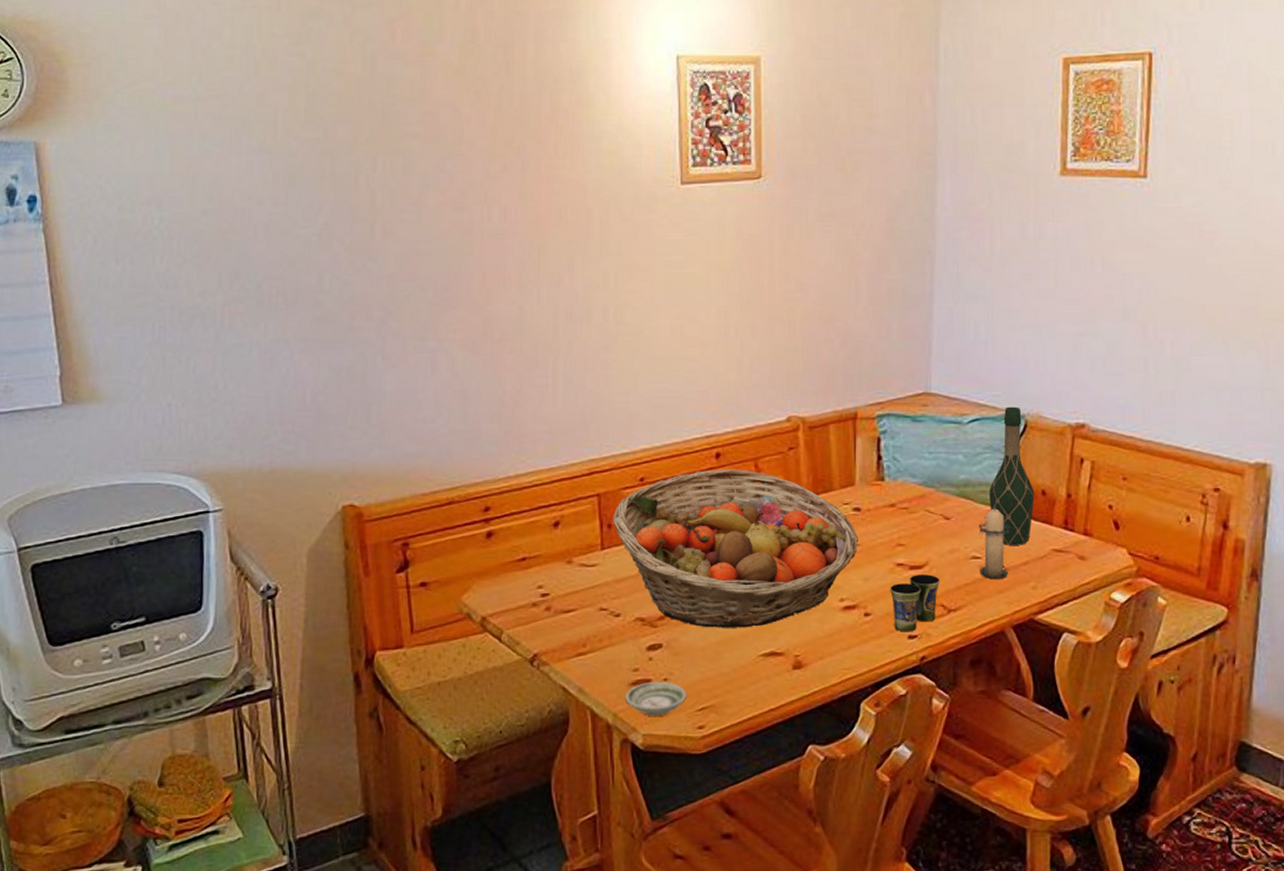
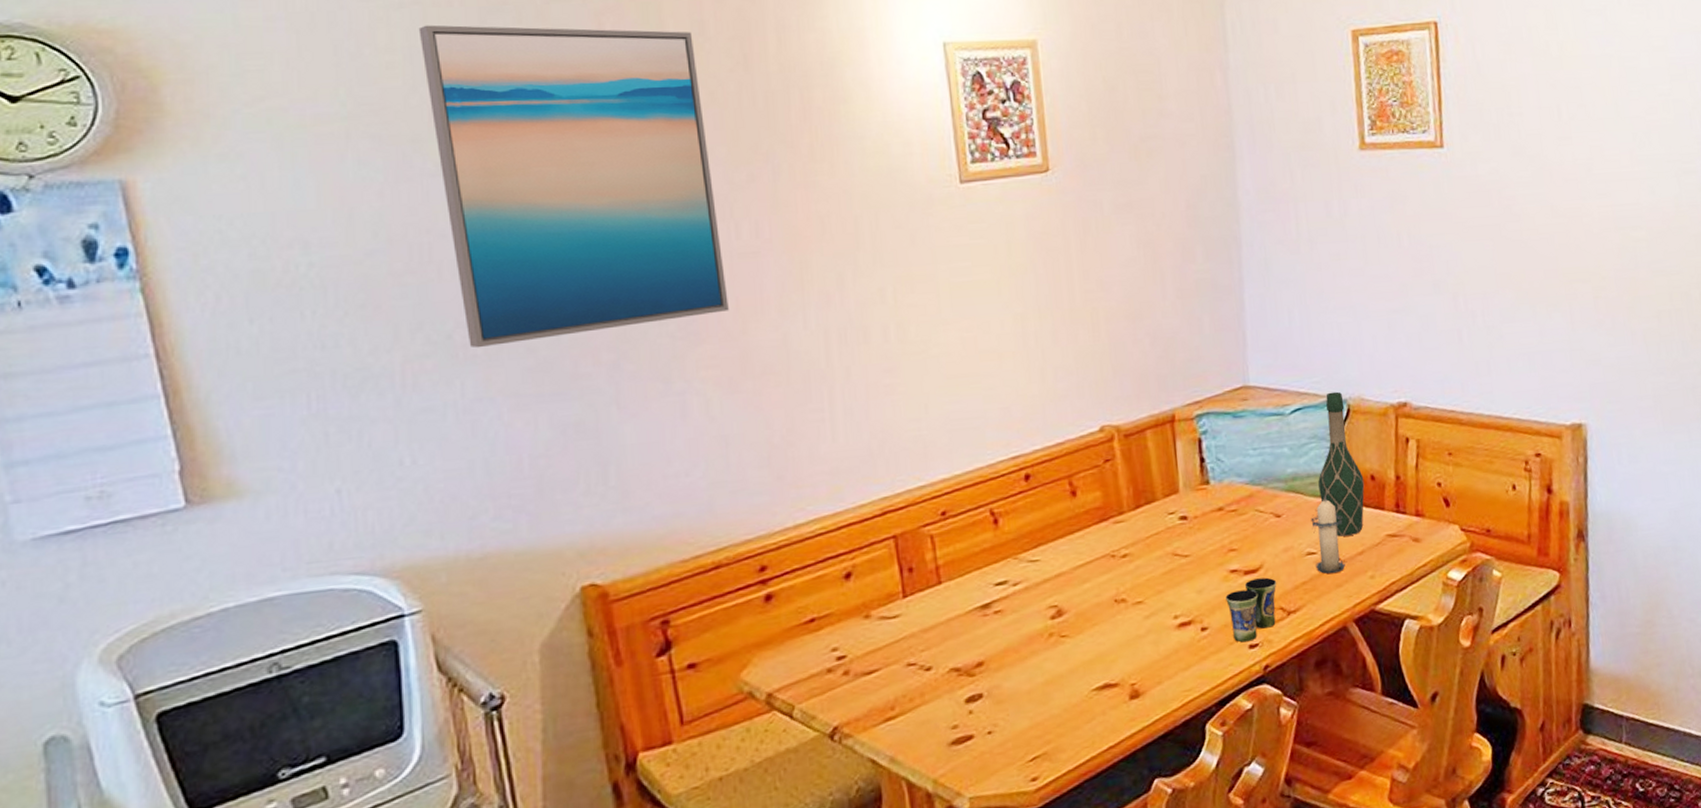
wall art: none [254,25,477,298] -> present [418,25,729,348]
fruit basket: present [612,469,858,628] -> none [913,489,1188,669]
saucer: present [625,681,686,716] -> none [945,735,1015,776]

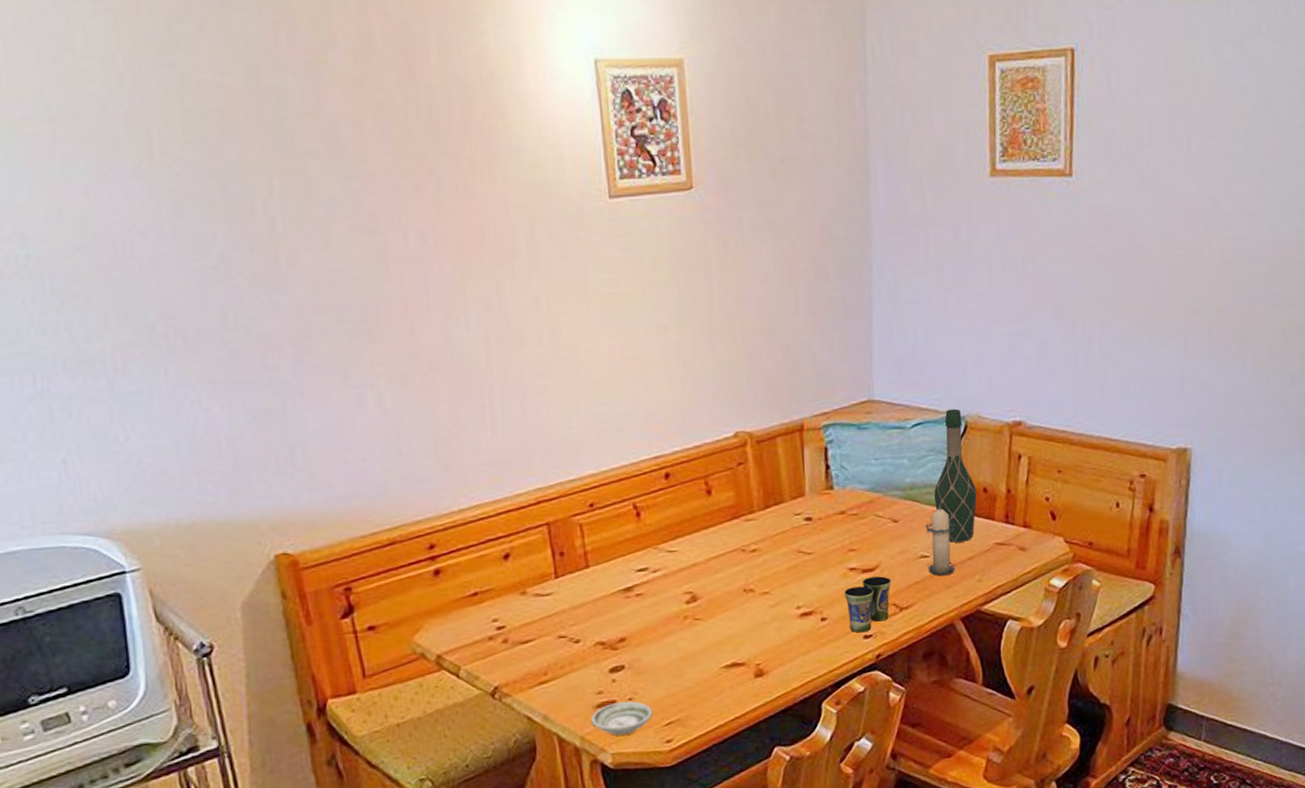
wall art: present [418,25,729,348] -> none [111,32,399,339]
saucer: none [945,735,1015,776] -> present [591,701,652,736]

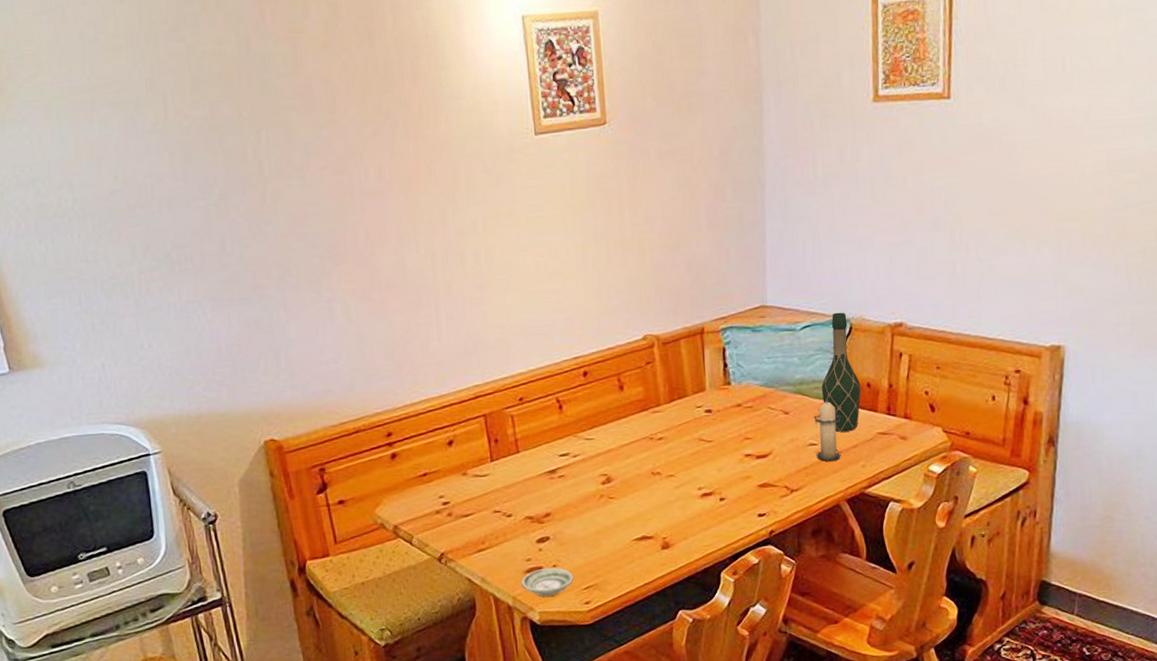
cup: present [844,576,892,633] -> none [740,462,783,512]

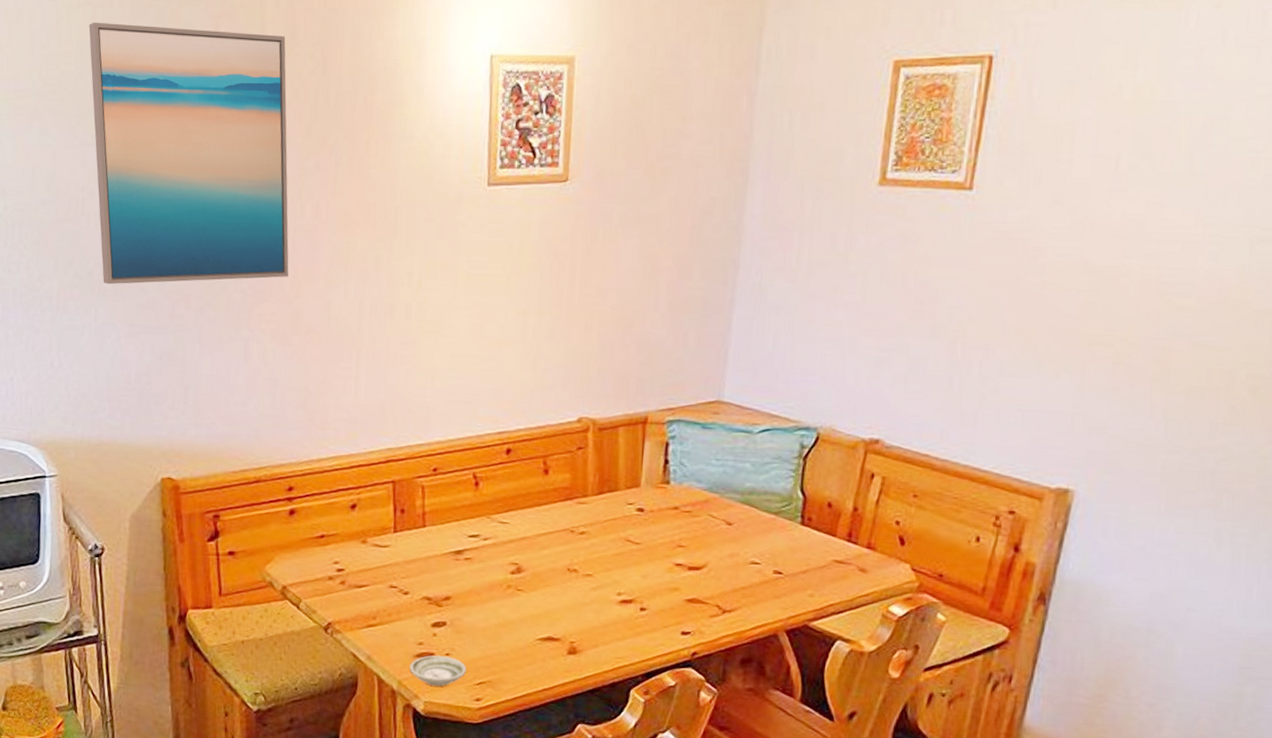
wall art: none [135,13,361,264] -> present [88,22,289,285]
candle: present [814,398,841,462] -> none [757,513,792,586]
wine bottle: present [822,312,861,432] -> none [773,418,821,554]

